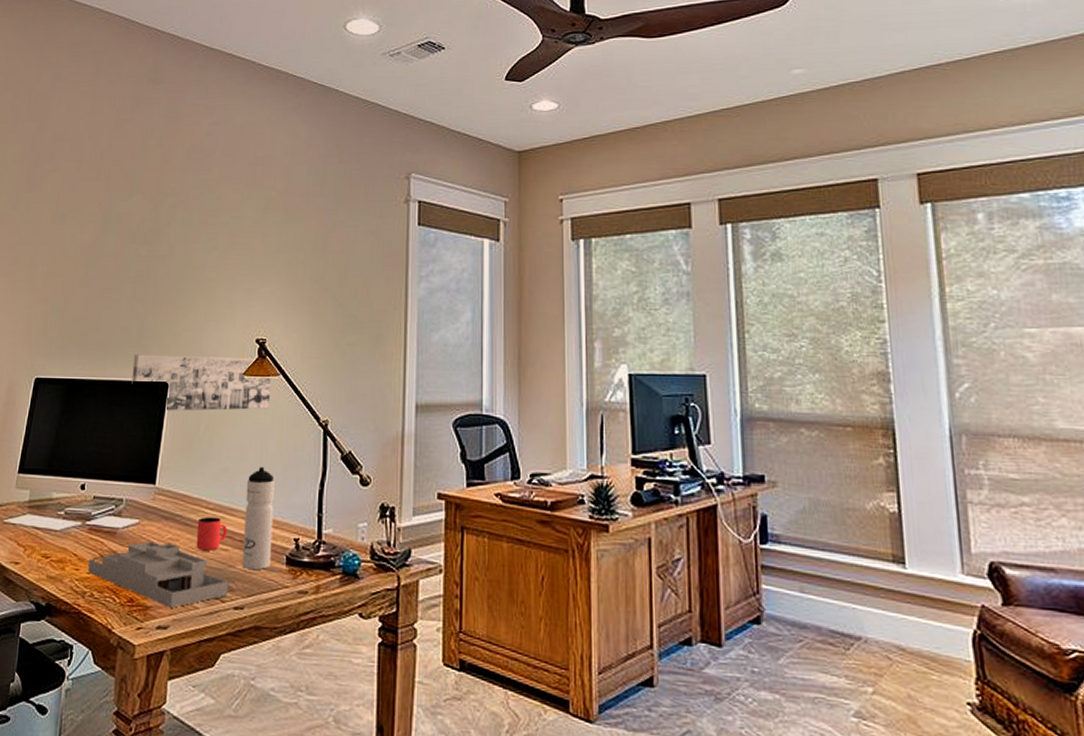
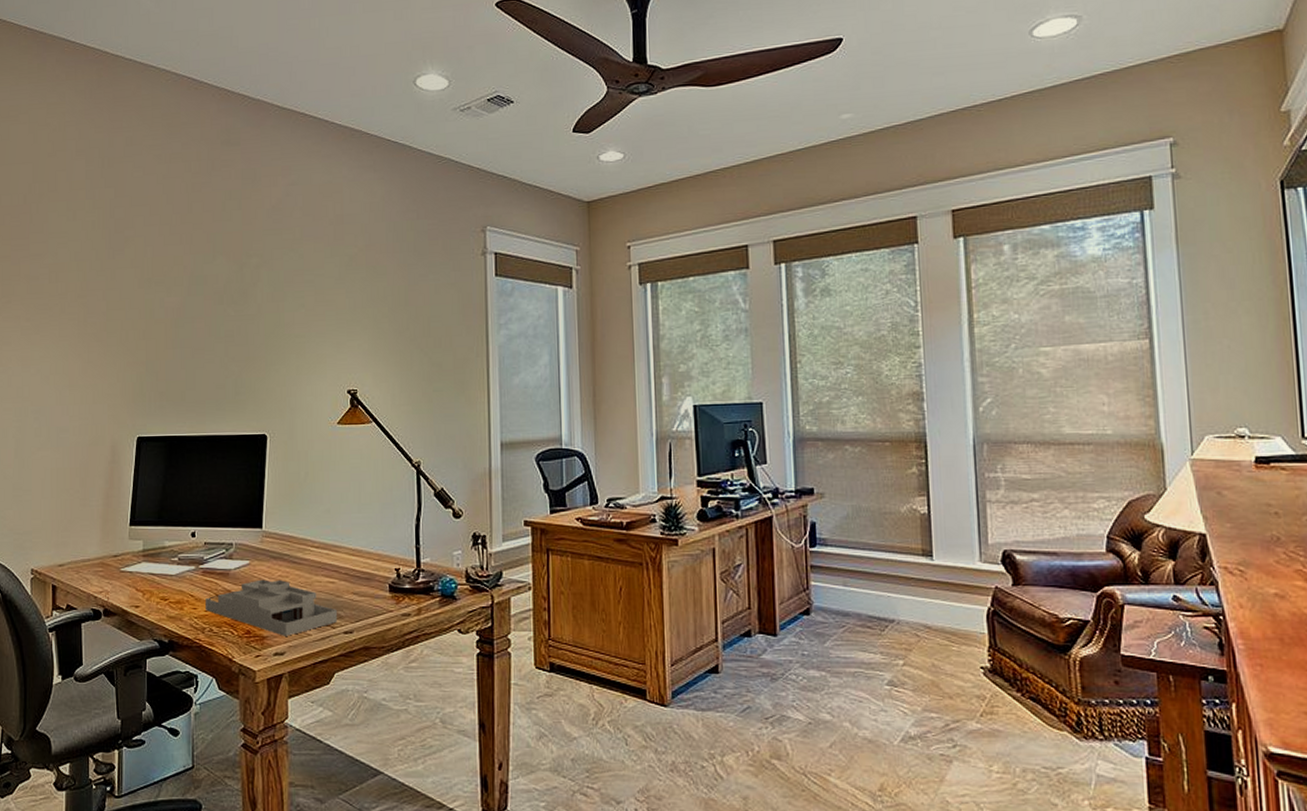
wall art: present [131,354,272,411] -> none [231,408,365,461]
cup: present [196,517,227,551] -> none [304,554,333,584]
water bottle: present [243,466,275,570] -> none [347,506,375,599]

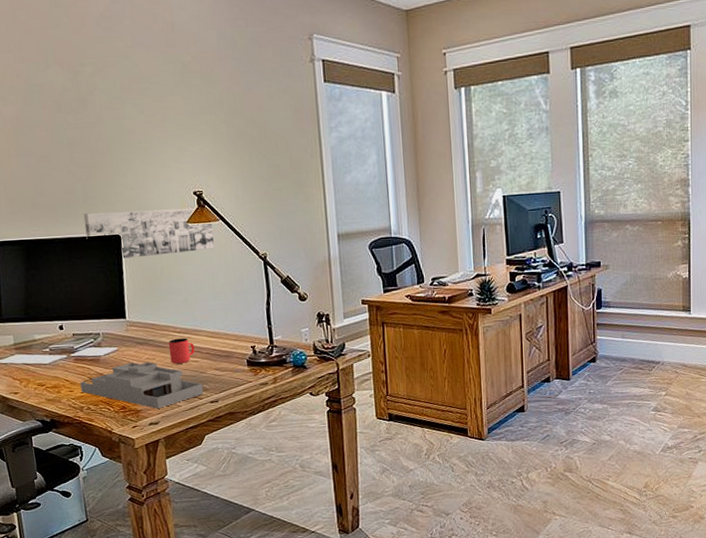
wall art: none [231,408,365,461] -> present [83,208,215,259]
cup: none [304,554,333,584] -> present [168,338,195,364]

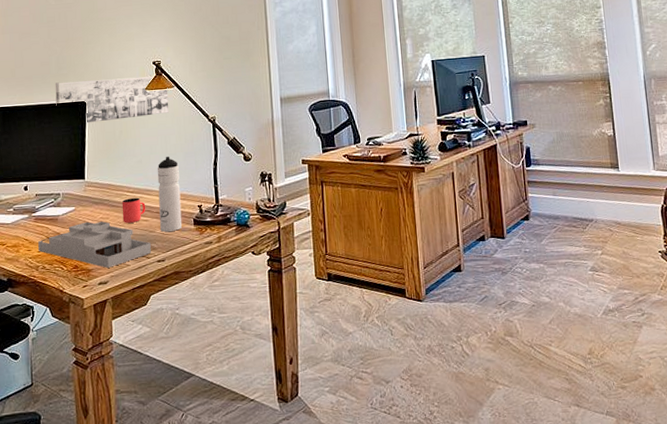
water bottle: none [204,294,235,374] -> present [157,156,182,233]

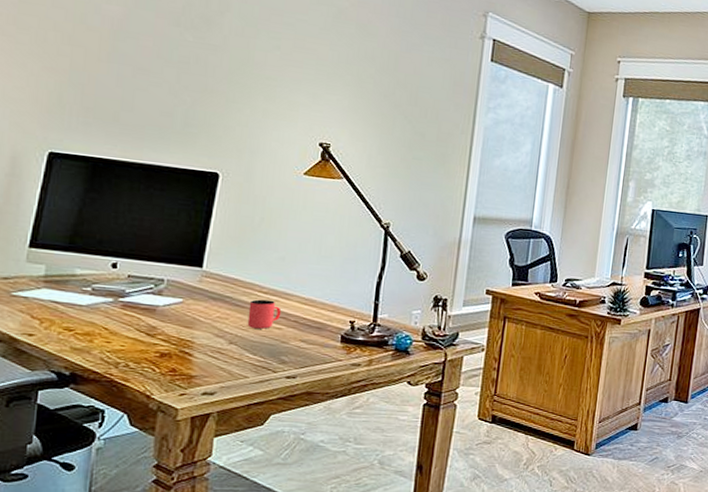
desk organizer: present [38,221,151,268] -> none [122,319,281,377]
wall art: present [55,76,169,123] -> none [175,141,335,208]
water bottle: present [157,156,182,233] -> none [296,258,333,346]

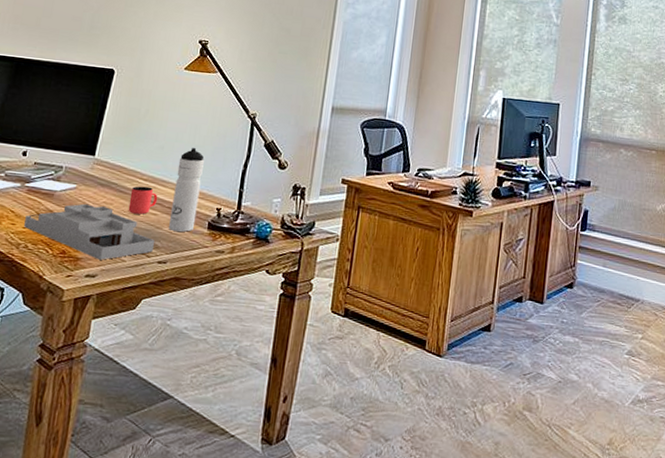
desk organizer: none [122,319,281,377] -> present [24,203,154,260]
water bottle: none [296,258,333,346] -> present [169,147,204,232]

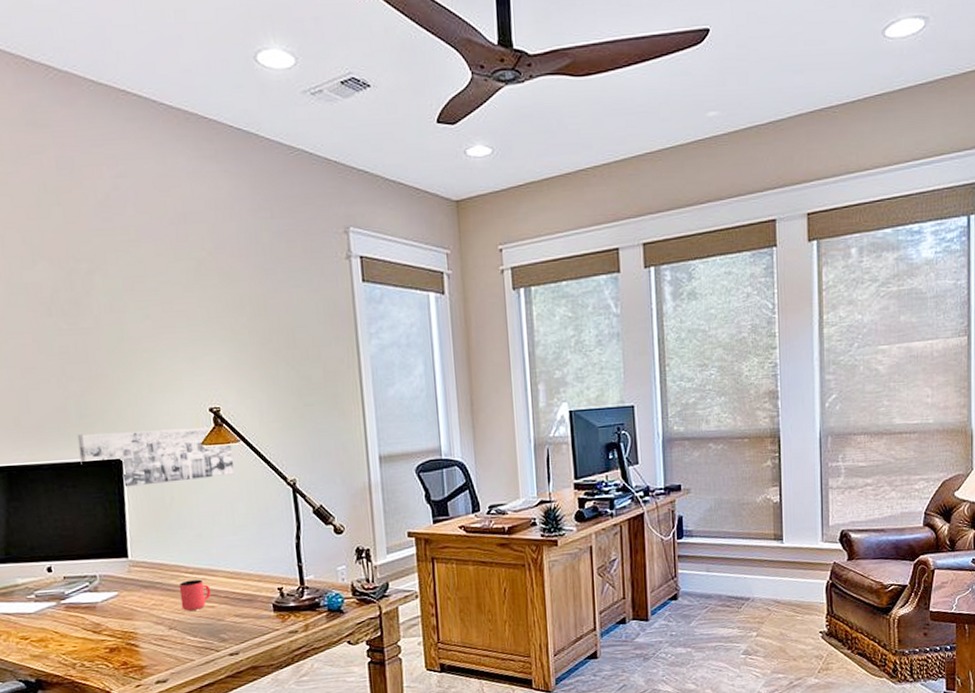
desk organizer: present [24,203,154,260] -> none [72,609,221,664]
wall art: none [79,42,210,100] -> present [77,427,235,487]
water bottle: present [169,147,204,232] -> none [222,528,258,621]

